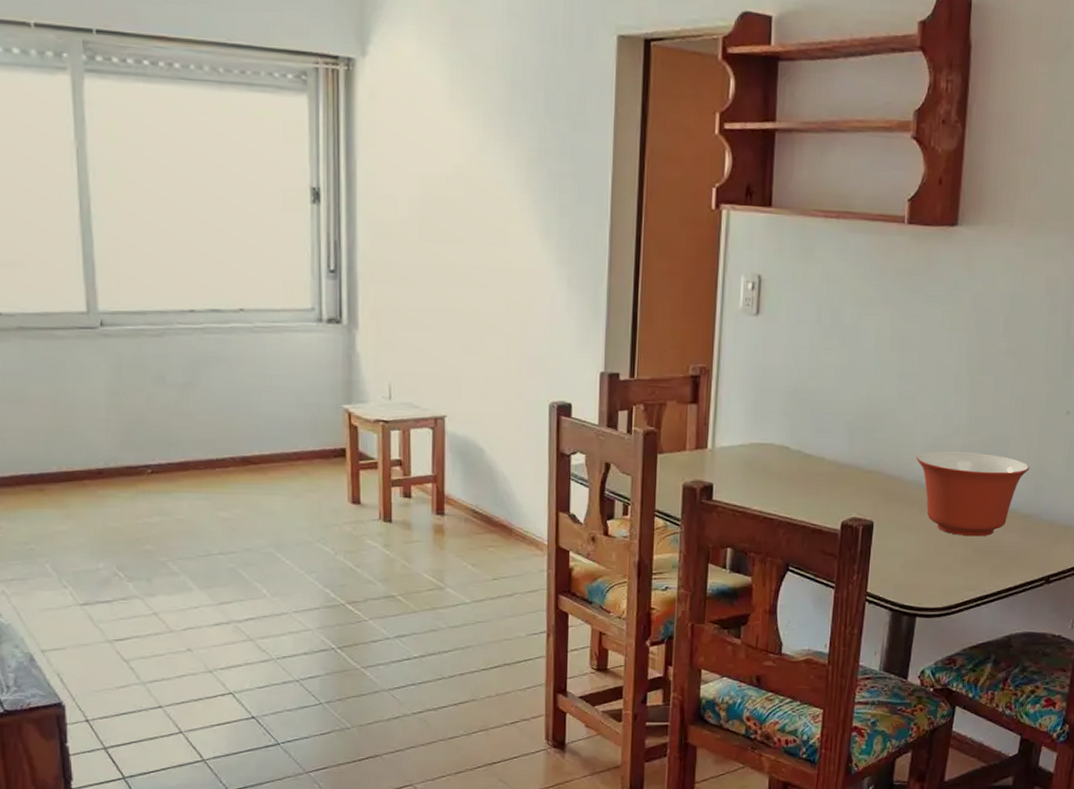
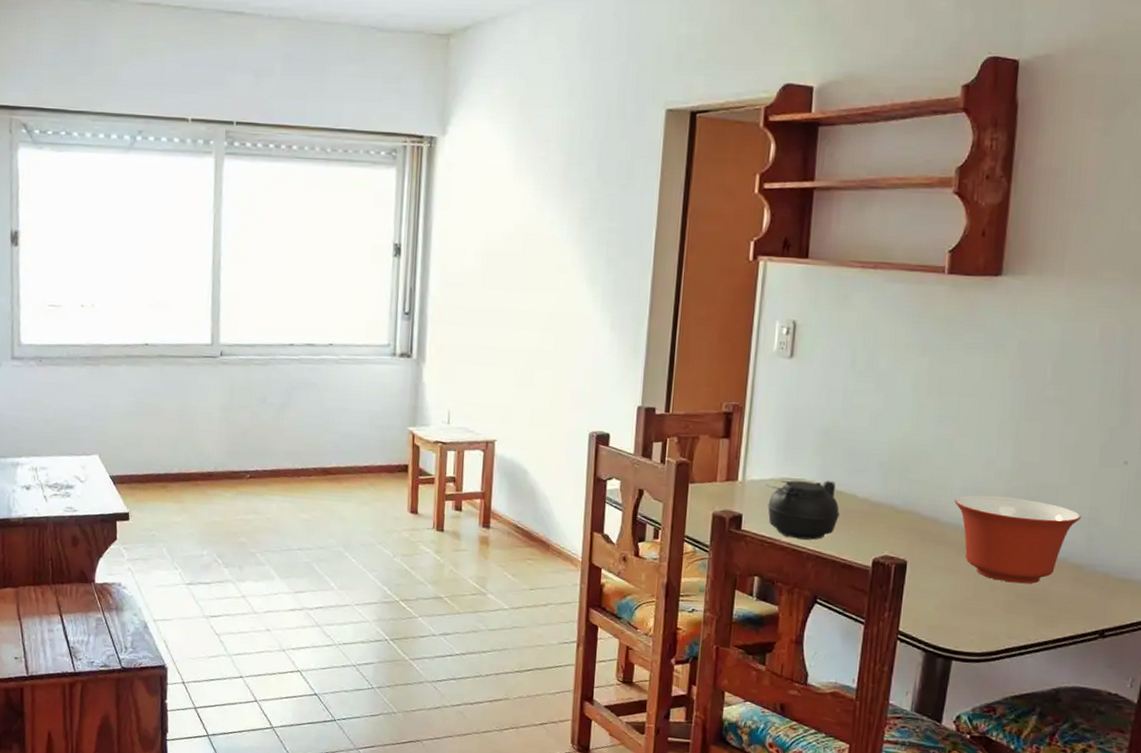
teapot: none [735,444,809,506] -> present [766,480,840,540]

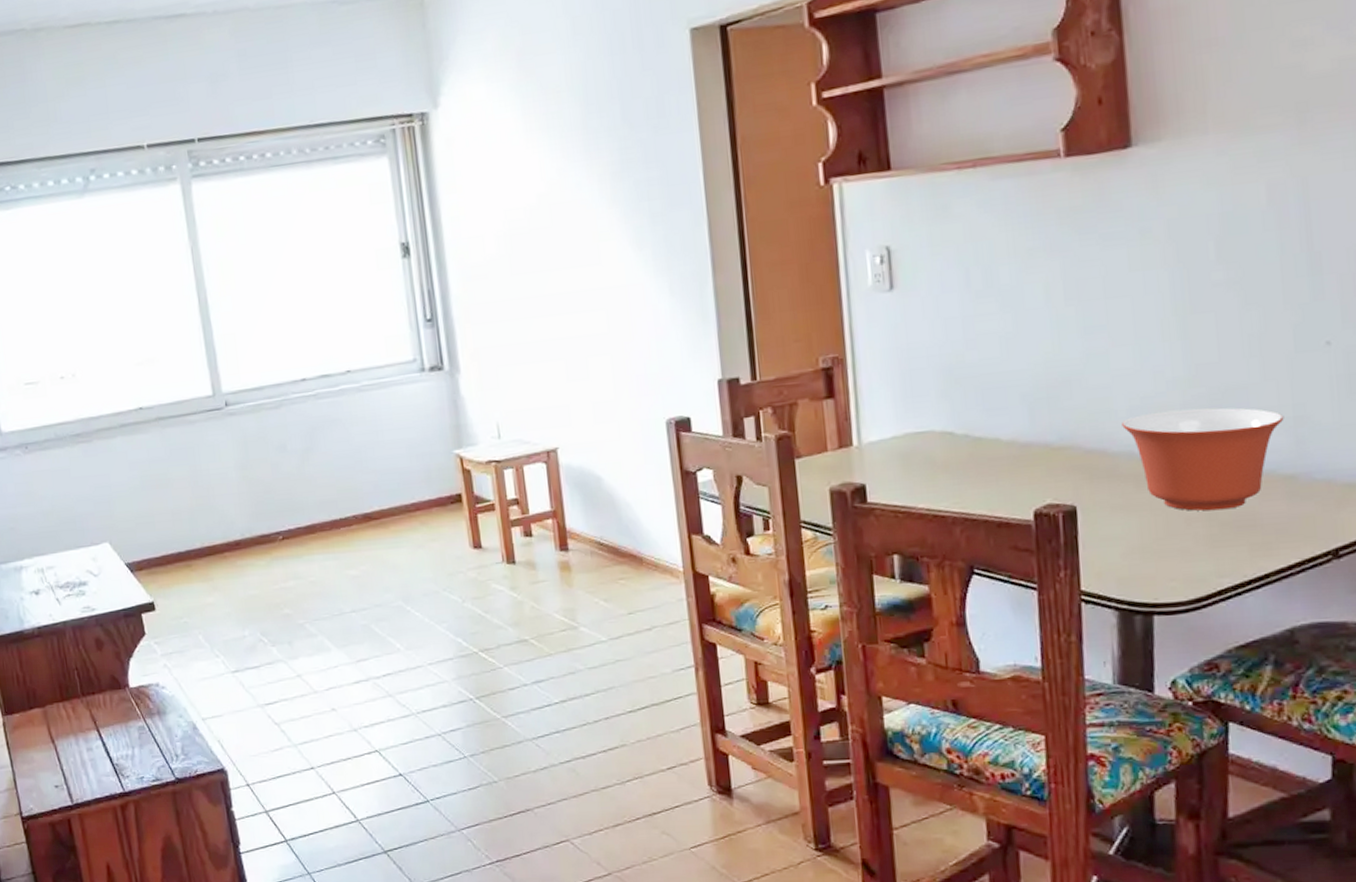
teapot: present [766,480,840,540] -> none [887,427,983,502]

